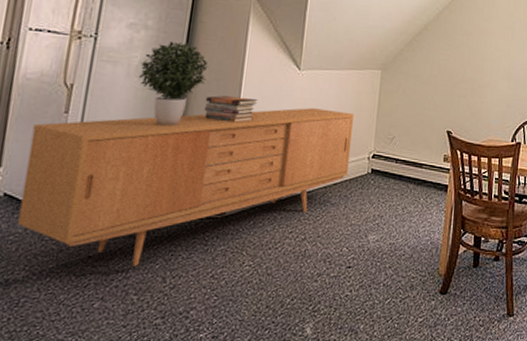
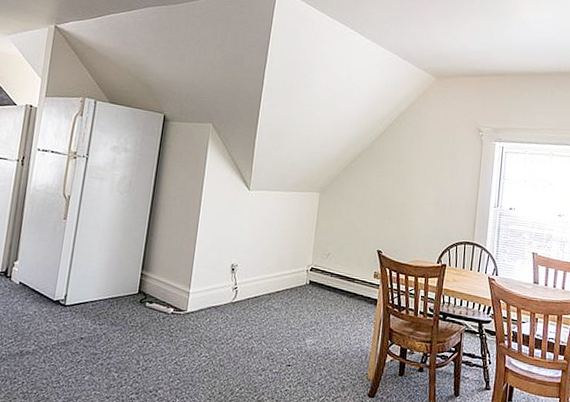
sideboard: present [17,108,355,267] -> none [29,223,296,349]
potted plant: present [138,41,208,127] -> none [119,162,174,235]
book stack: present [204,95,257,123] -> none [170,210,214,234]

